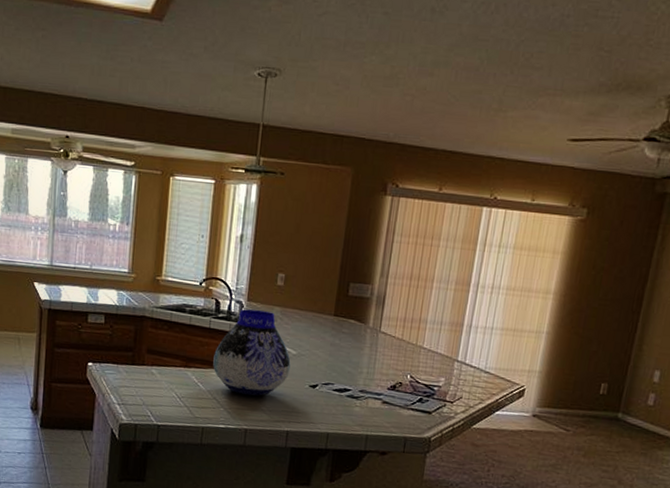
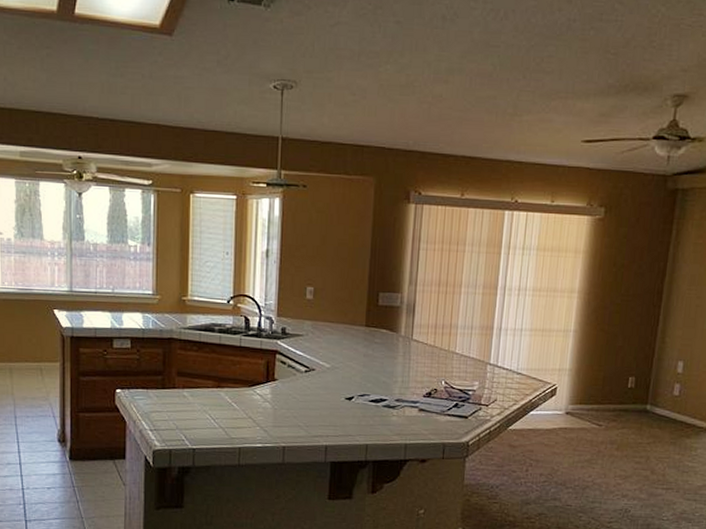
vase: present [213,309,291,396] -> none [246,325,325,413]

